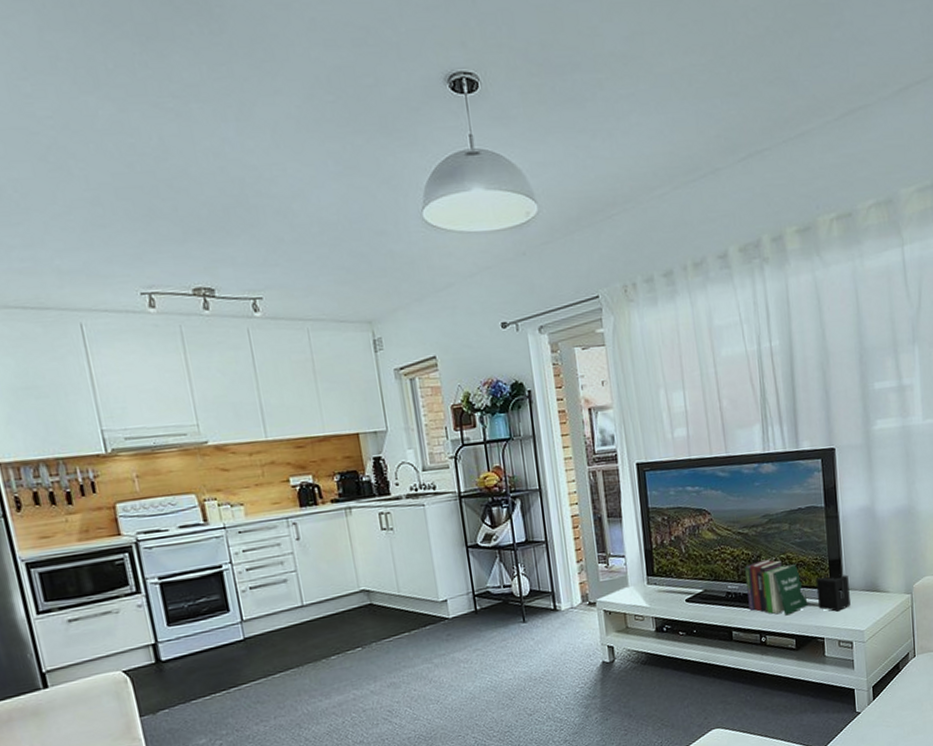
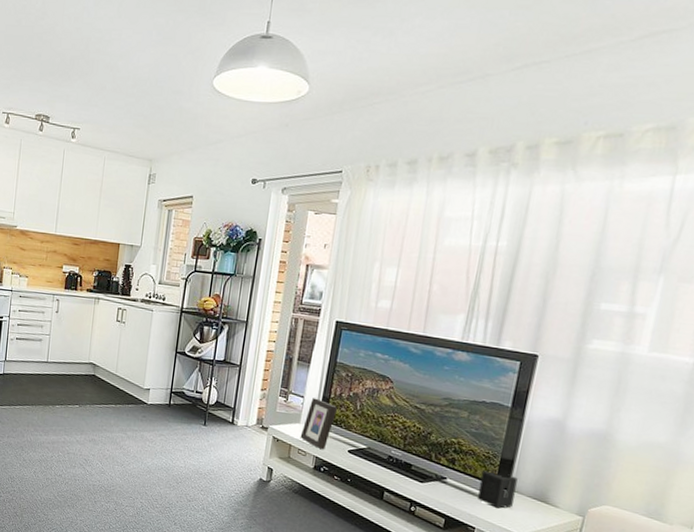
picture frame: none [632,553,664,608] -> present [300,398,338,449]
books: present [744,558,808,616] -> none [406,437,468,496]

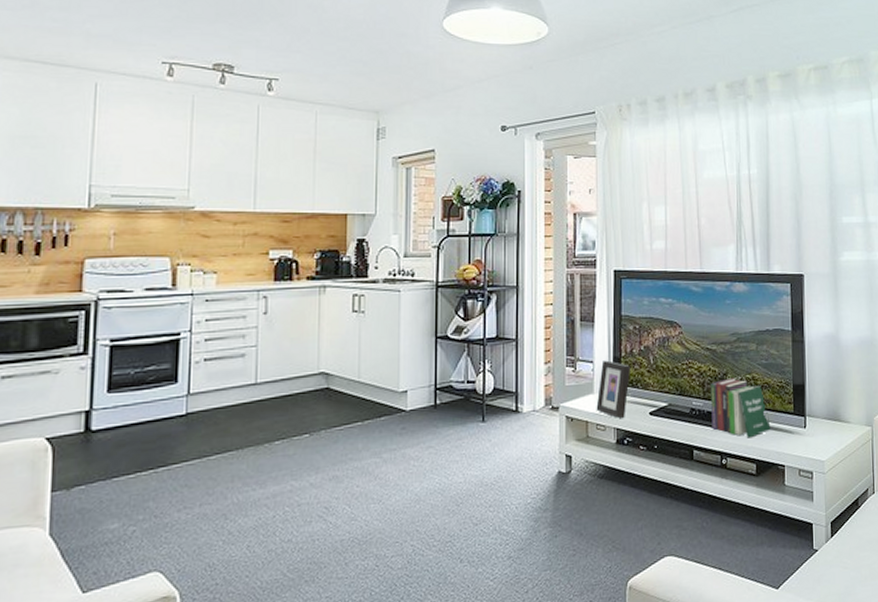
books: none [406,437,468,496] -> present [710,377,771,438]
speaker: present [477,470,518,509] -> none [779,399,812,438]

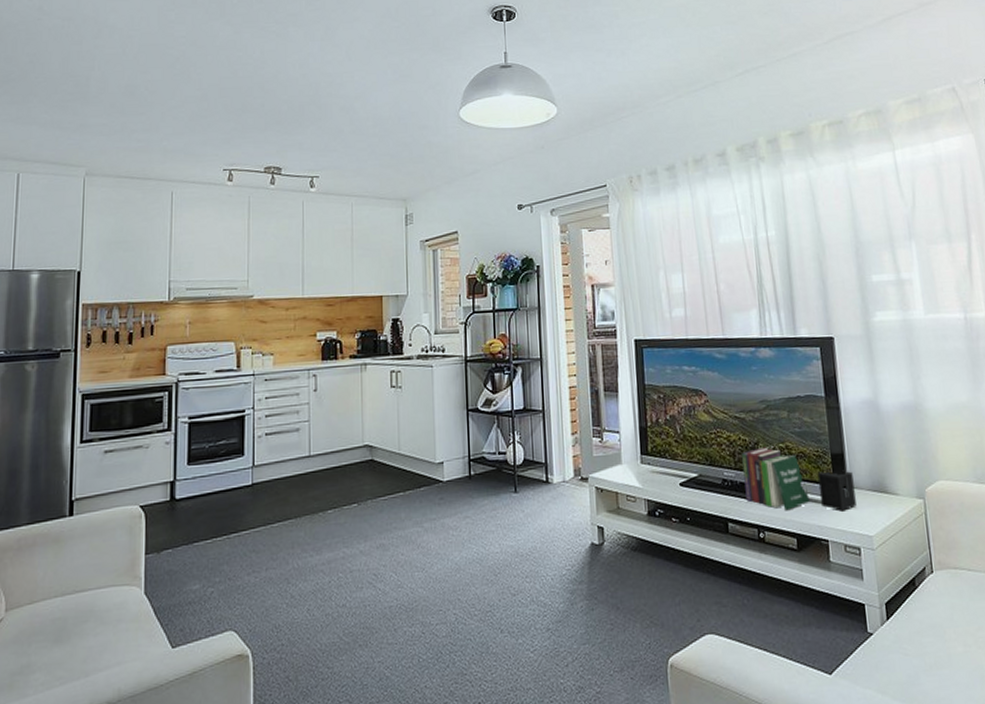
picture frame: present [596,360,631,418] -> none [625,430,658,489]
speaker: none [779,399,812,438] -> present [817,469,857,511]

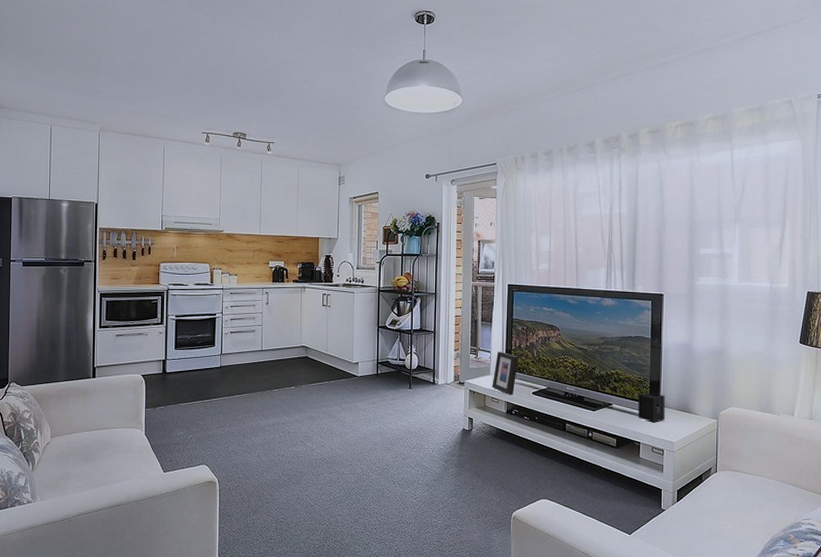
picture frame: none [625,430,658,489] -> present [492,351,519,394]
books: present [741,446,810,511] -> none [581,371,630,419]

